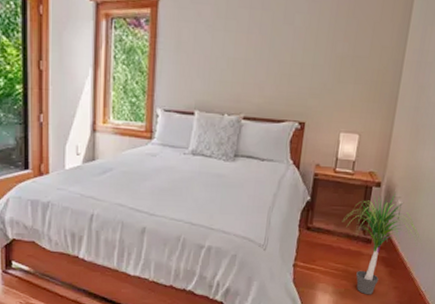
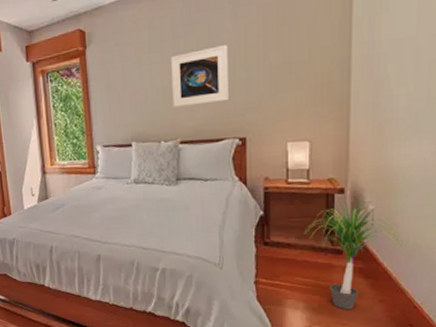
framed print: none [241,25,301,83] -> present [171,45,229,107]

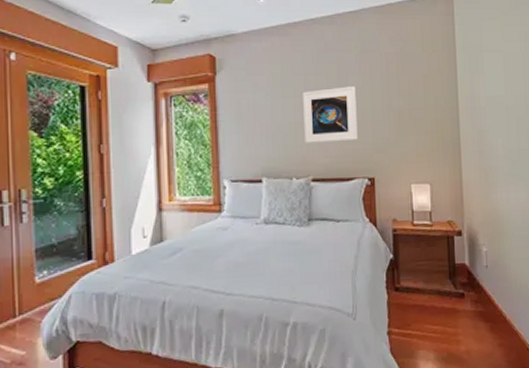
potted plant: present [303,197,406,310] -> none [430,240,515,358]

